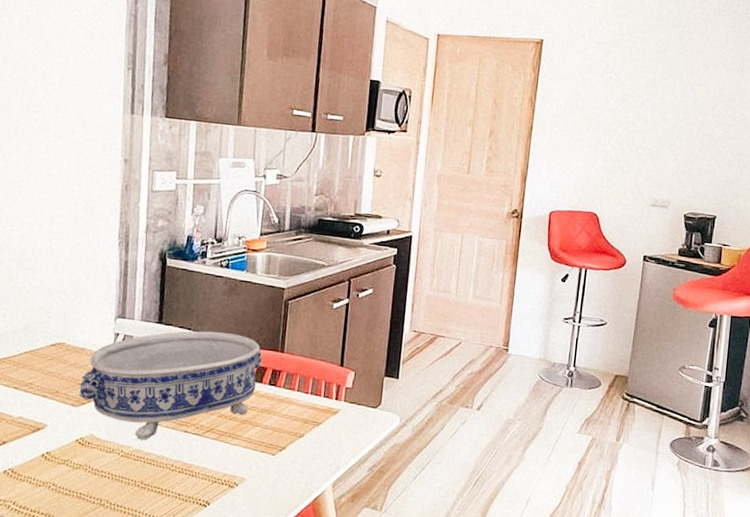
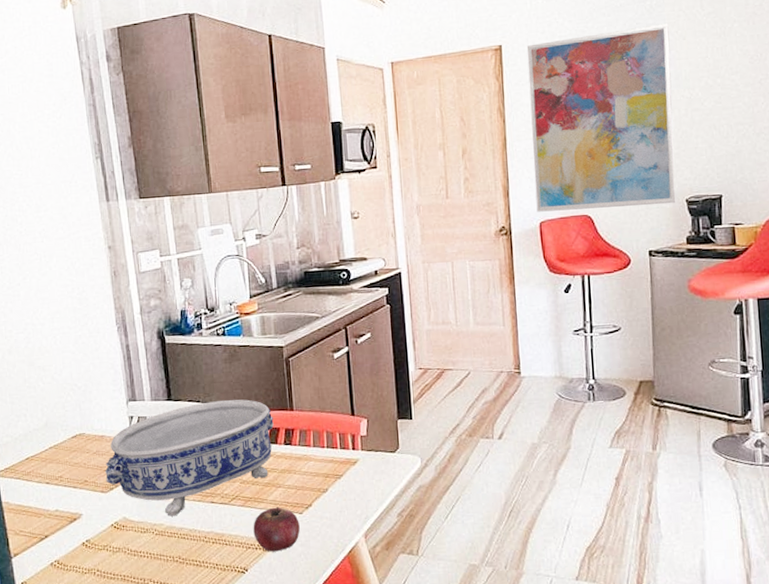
apple: none [222,445,271,490] -> present [253,507,300,552]
wall art: none [549,44,695,217] -> present [526,23,676,212]

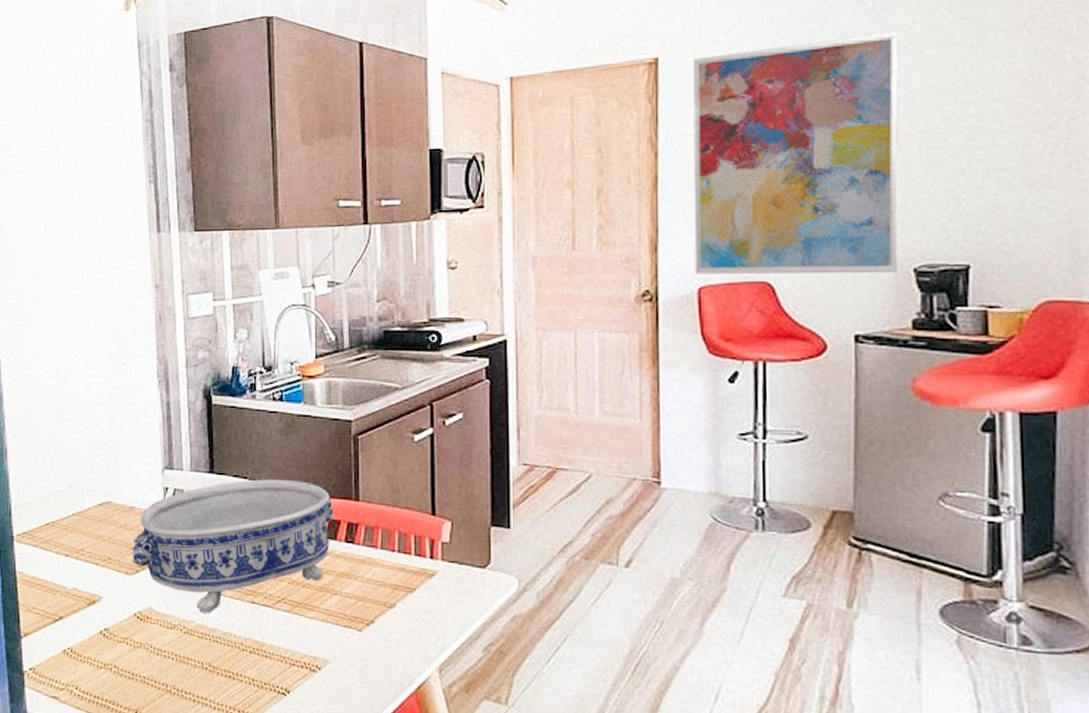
apple: present [253,507,300,552] -> none [300,618,357,675]

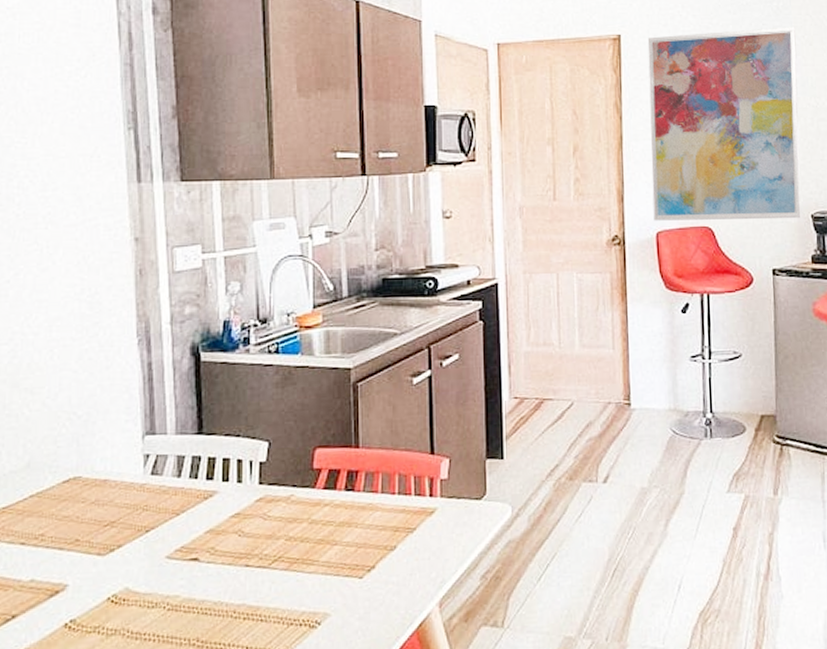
decorative bowl: present [132,479,334,614] -> none [105,433,333,585]

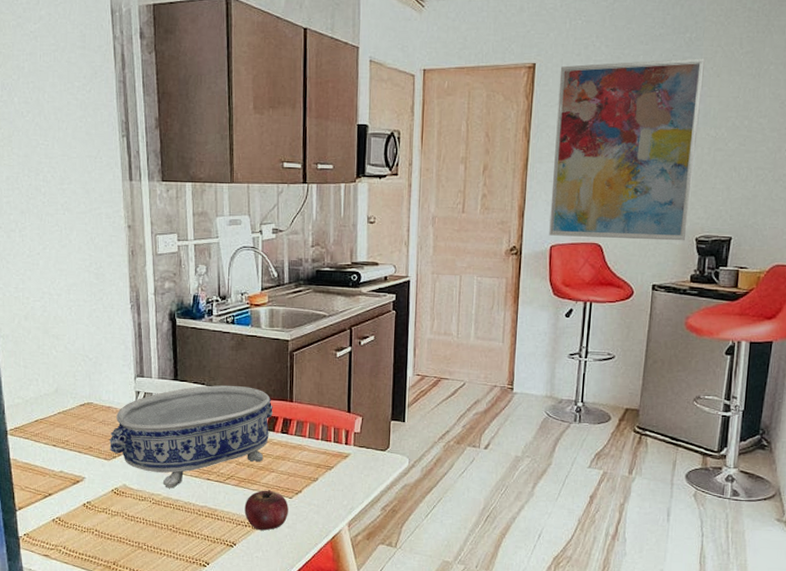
decorative bowl: none [105,433,333,585] -> present [109,385,273,489]
apple: none [298,570,358,629] -> present [244,490,288,531]

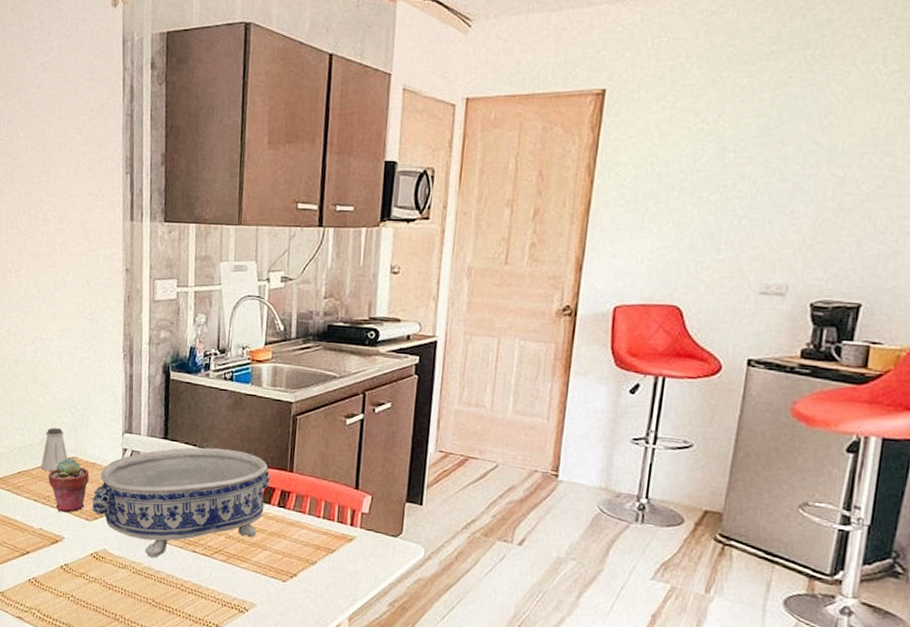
saltshaker: none [58,377,83,417] -> present [41,428,68,471]
potted succulent: none [65,403,105,454] -> present [48,457,89,513]
apple: present [244,490,288,531] -> none [231,569,281,616]
wall art: present [549,58,705,241] -> none [613,80,833,307]

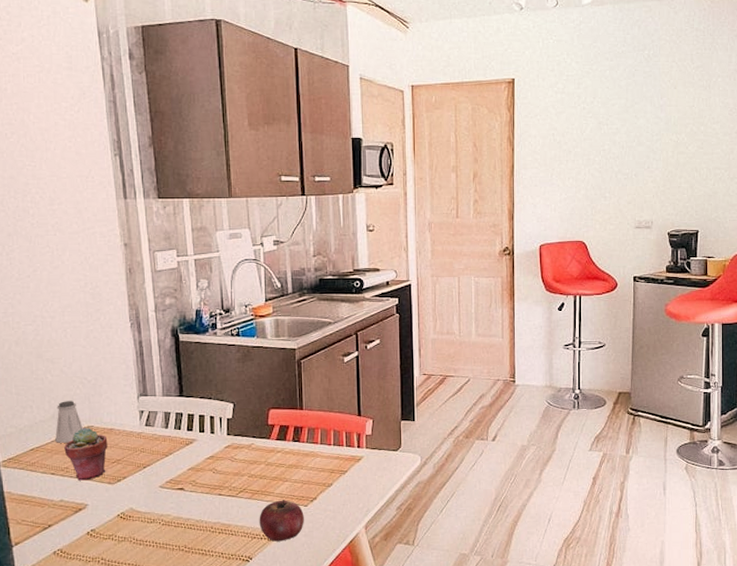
decorative bowl: present [91,447,270,558] -> none [113,397,283,508]
apple: none [231,569,281,616] -> present [259,500,304,542]

